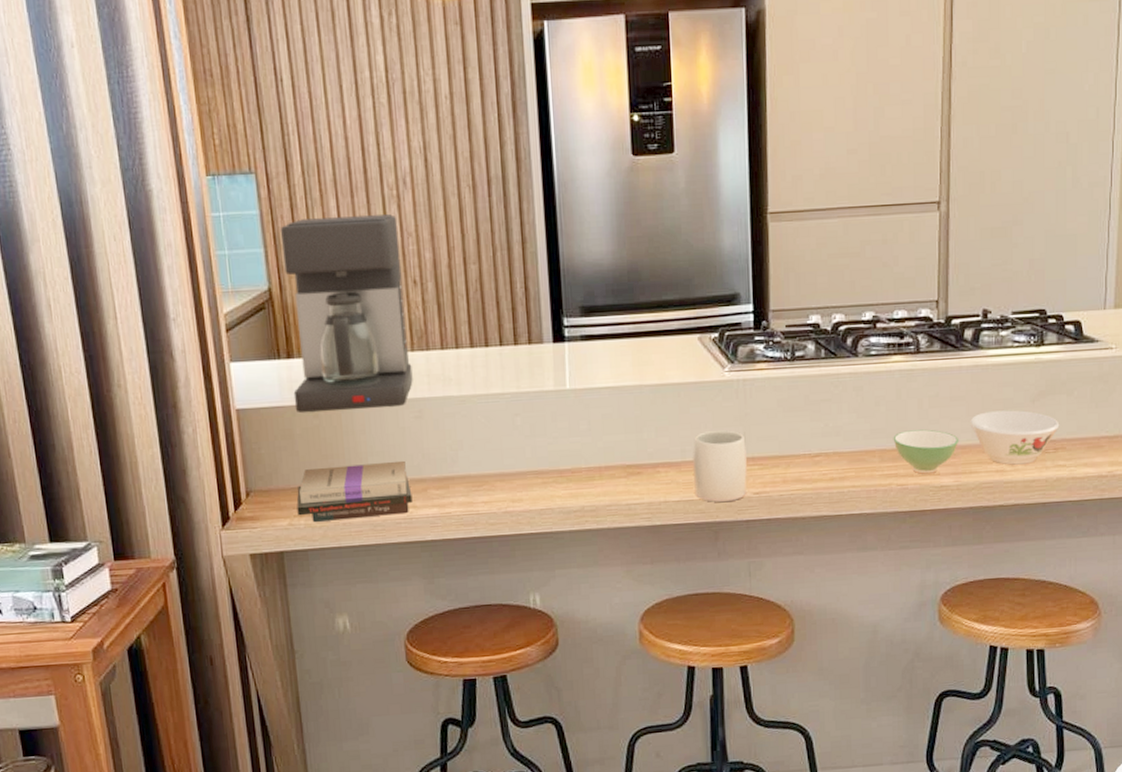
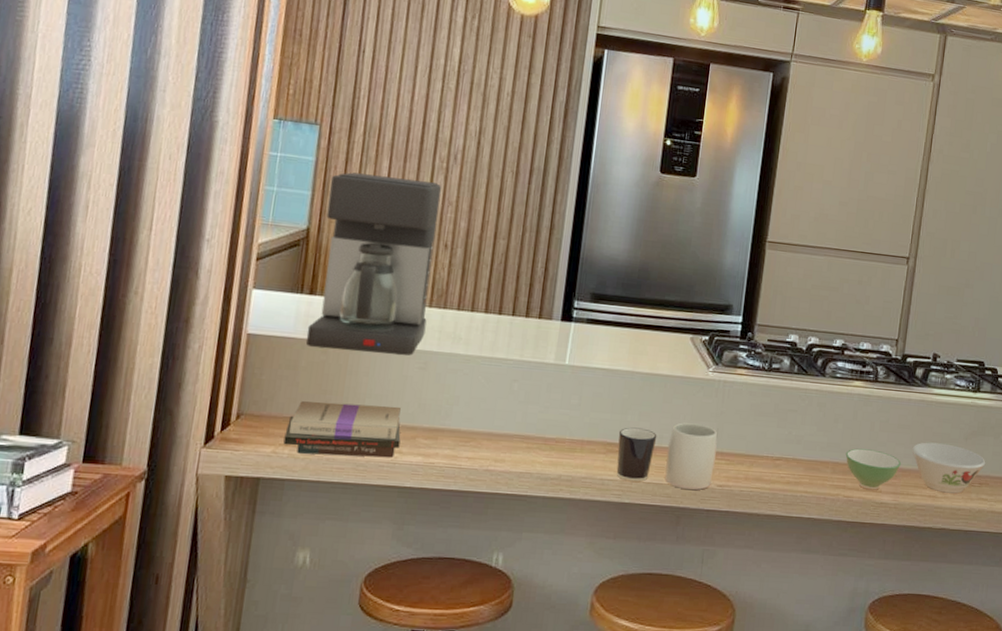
mug: none [637,444,679,503] -> present [616,427,657,482]

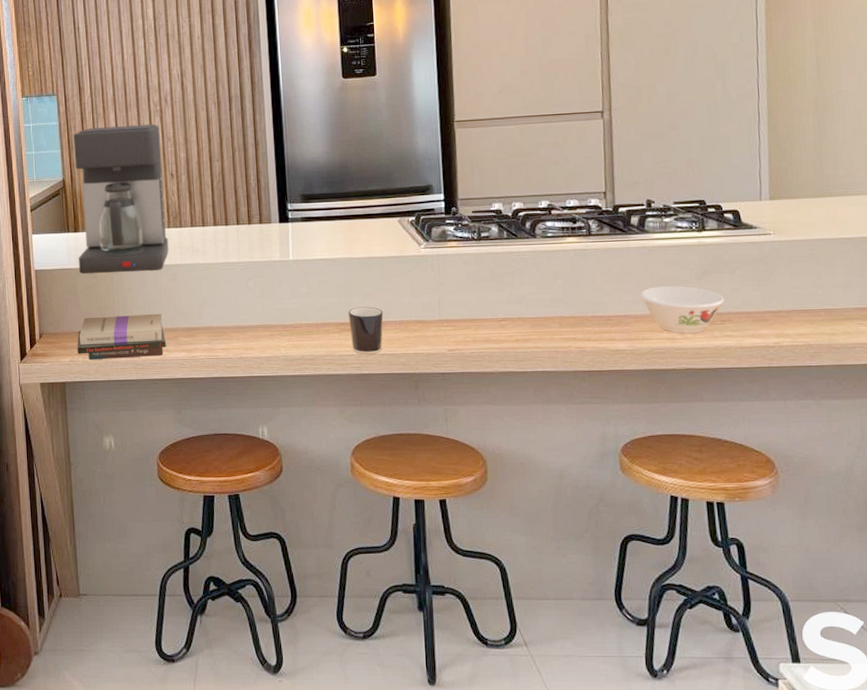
mug: present [664,422,718,491] -> none [394,296,443,357]
bowl: present [845,448,902,491] -> none [570,300,632,340]

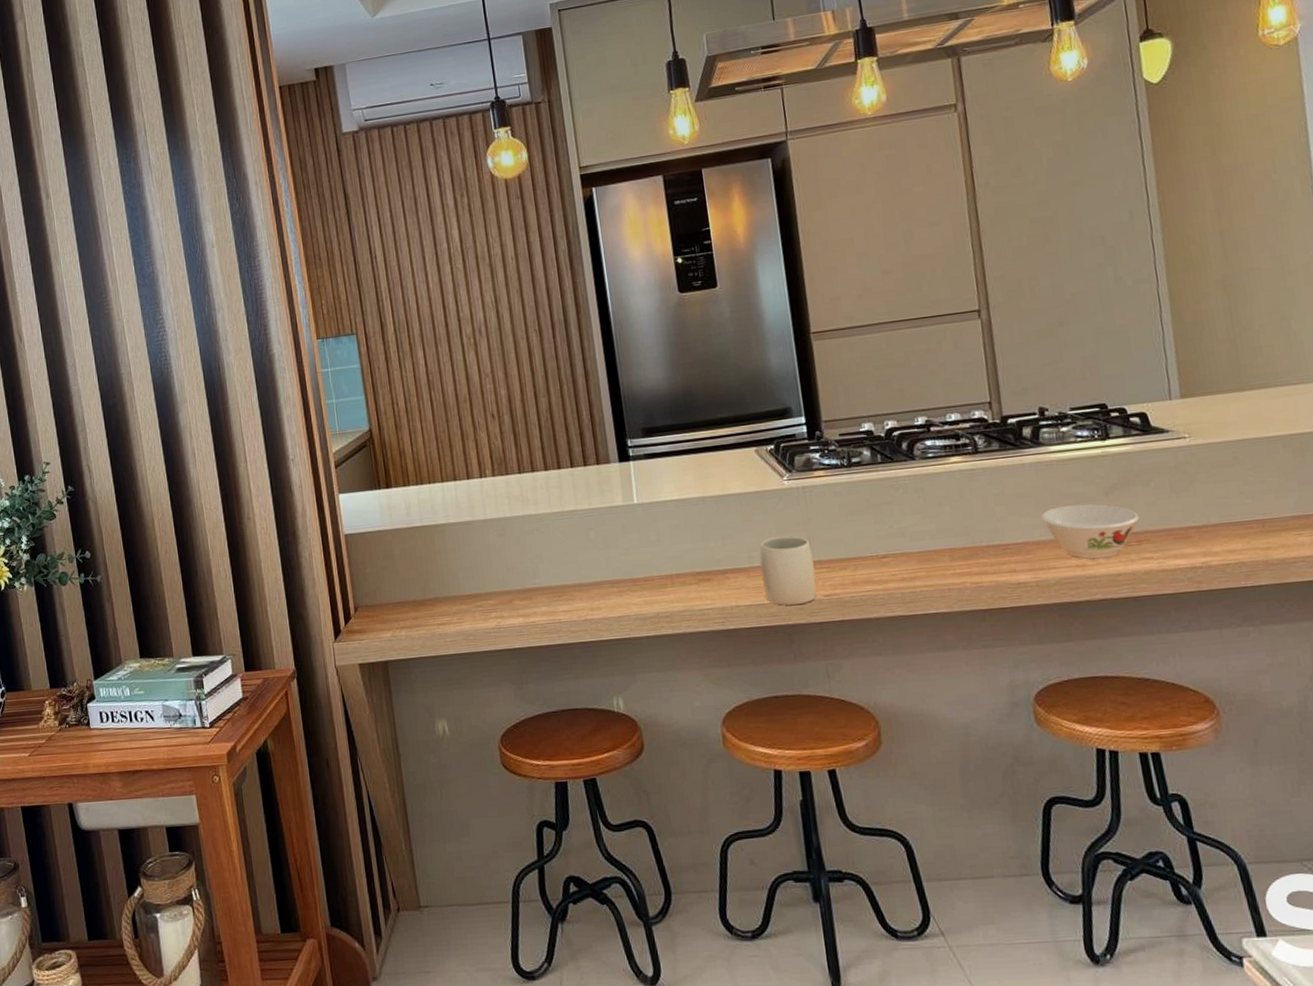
coffee maker: present [73,124,169,274] -> none [377,359,496,536]
books: present [77,313,166,360] -> none [398,575,500,633]
mug: present [348,306,384,355] -> none [705,551,748,608]
mug: none [394,296,443,357] -> present [759,535,817,606]

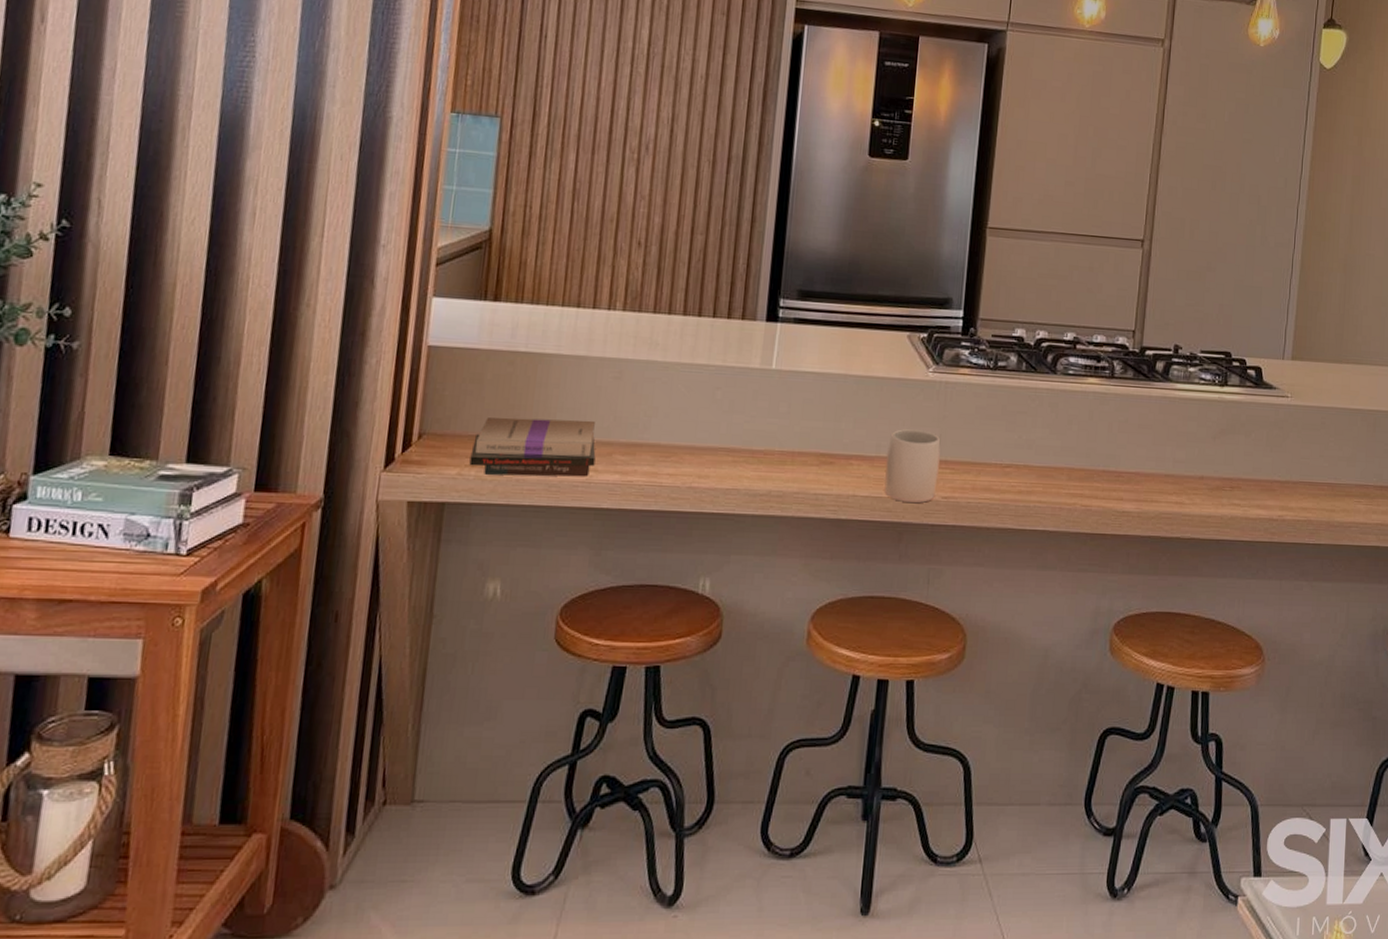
books: none [398,575,500,633] -> present [469,418,596,477]
bowl: present [1040,503,1140,560] -> none [1155,443,1237,499]

